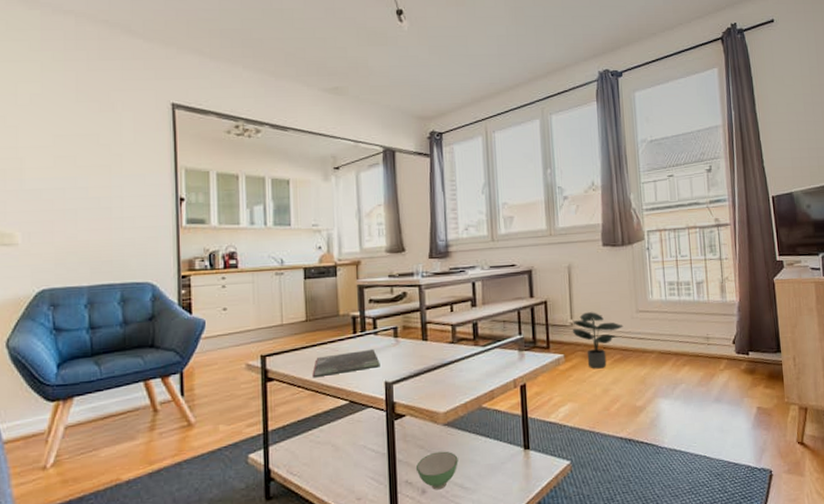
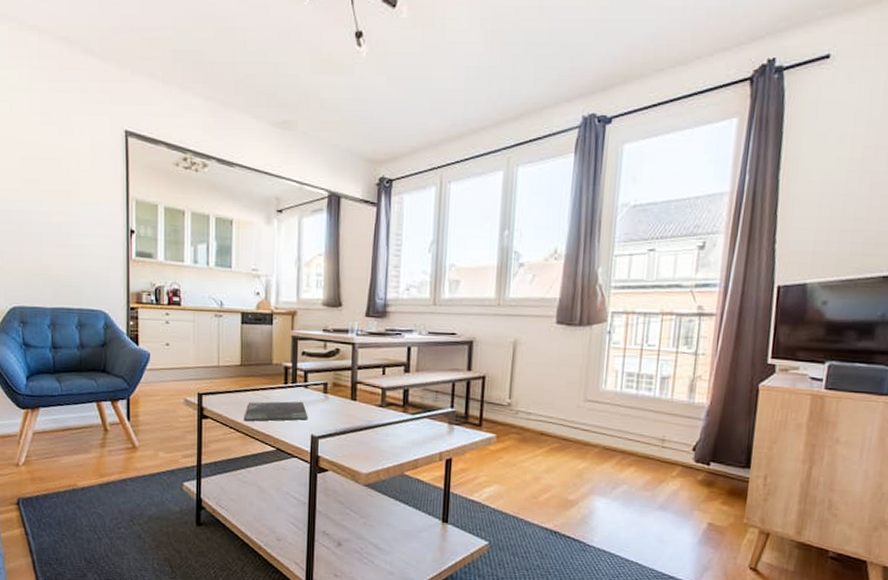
bowl: present [415,451,458,490] -> none [333,509,376,545]
potted plant: present [572,312,624,369] -> none [508,394,567,455]

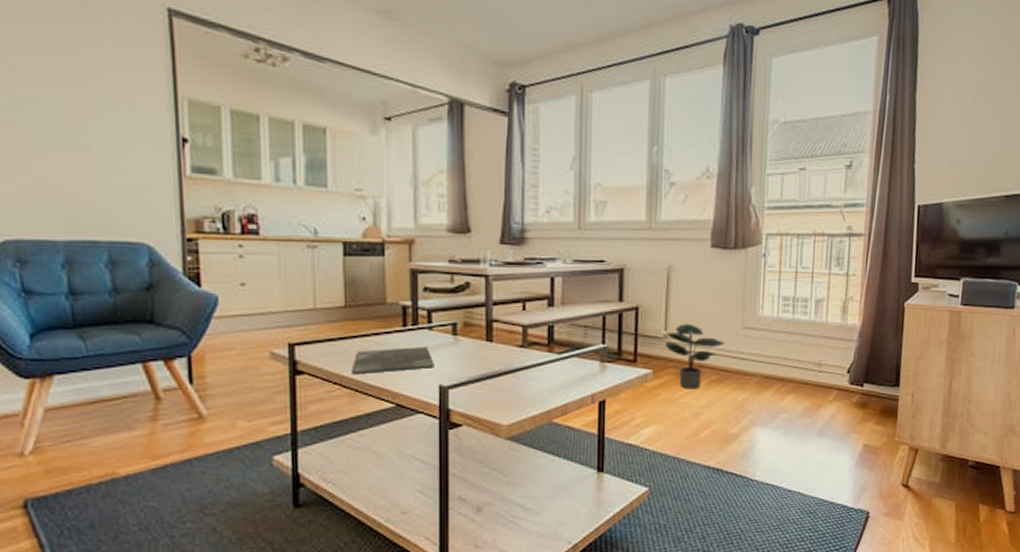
potted plant: none [508,394,567,455] -> present [665,324,725,389]

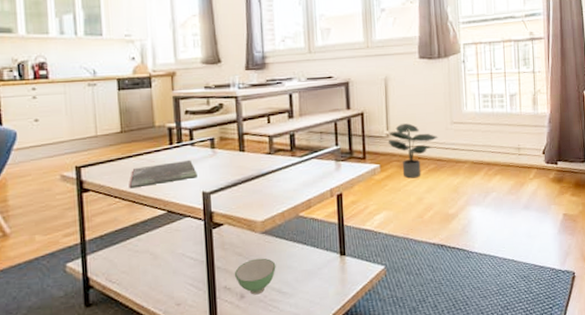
bowl: none [471,467,521,509] -> present [234,258,276,295]

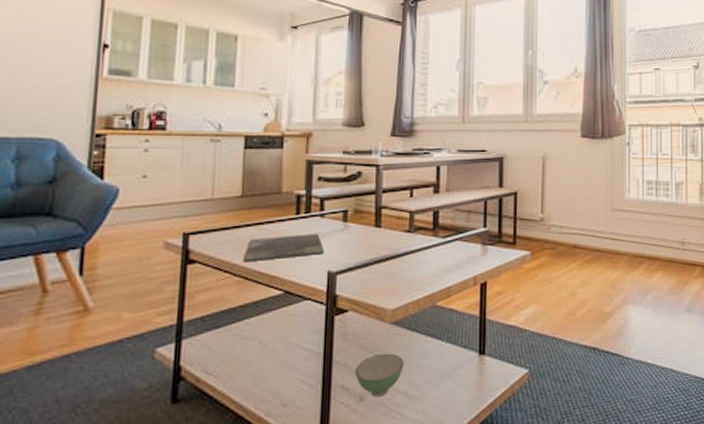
potted plant: present [388,123,438,179] -> none [541,207,597,270]

